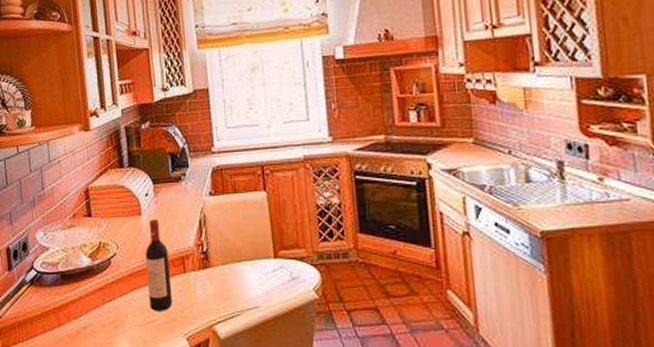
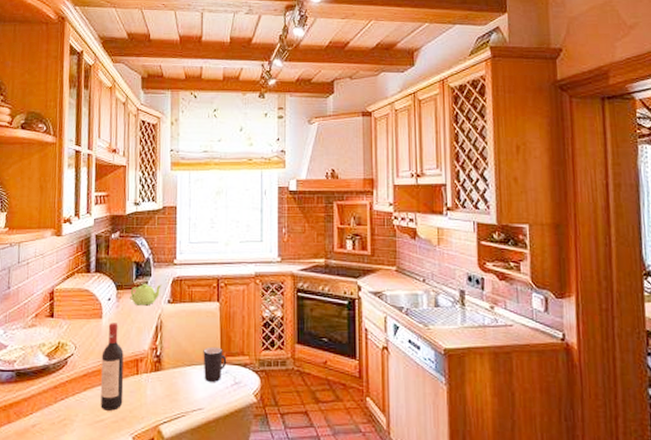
teapot: none [168,175,202,200] -> present [130,283,163,306]
mug: none [253,240,281,278] -> present [203,346,227,382]

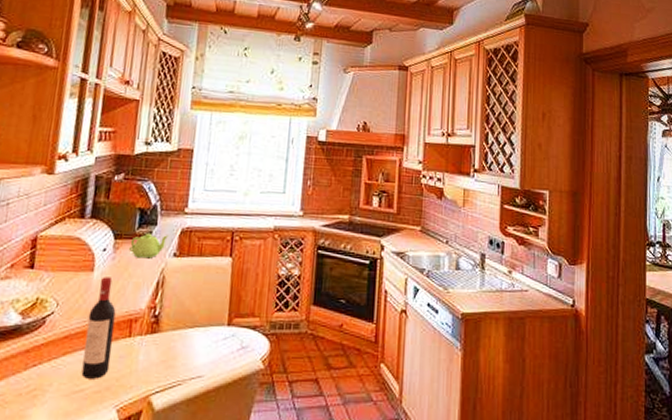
mug: present [203,346,227,382] -> none [207,306,235,346]

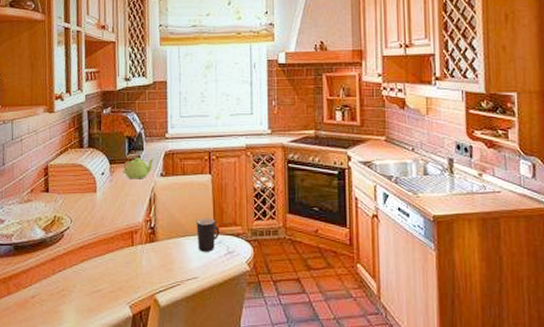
wine bottle: present [81,277,116,379] -> none [97,196,120,281]
mug: none [207,306,235,346] -> present [196,217,220,252]

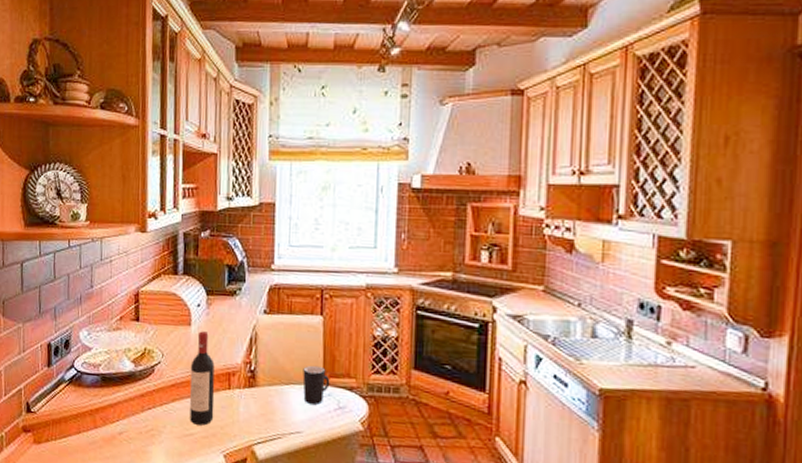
wine bottle: none [97,196,120,281] -> present [189,331,215,426]
teapot: present [123,157,155,179] -> none [221,289,258,315]

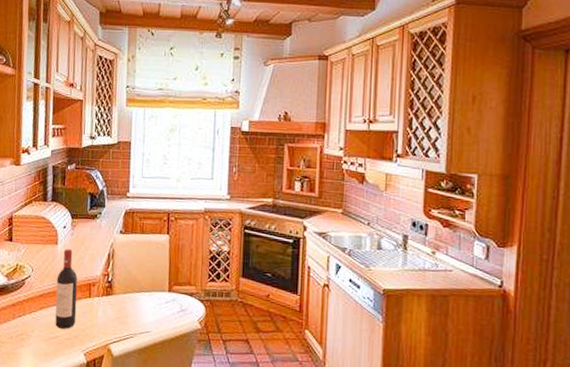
mug: present [302,365,330,405] -> none [151,275,175,308]

